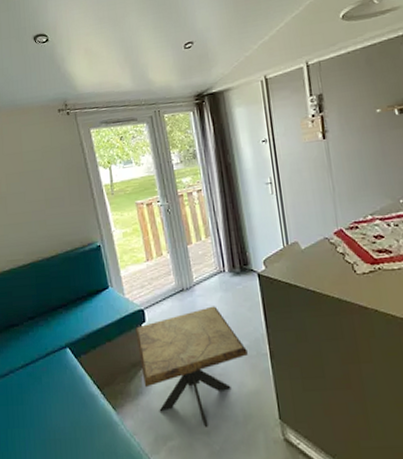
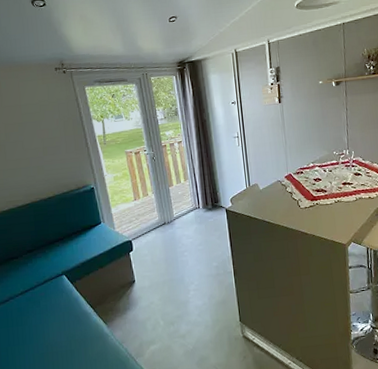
side table: present [135,306,248,427] -> none [124,236,216,332]

